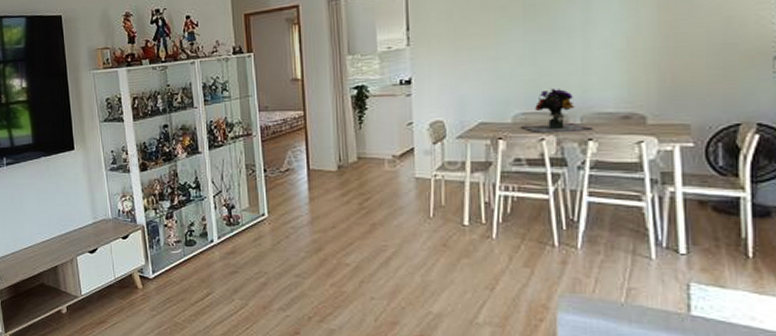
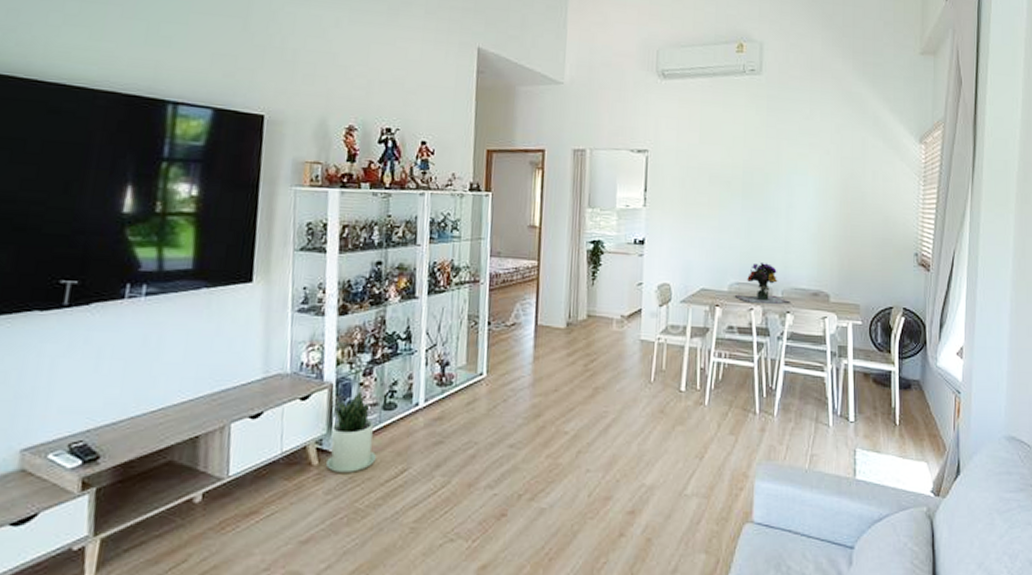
planter: none [146,231,186,296] -> present [326,391,377,474]

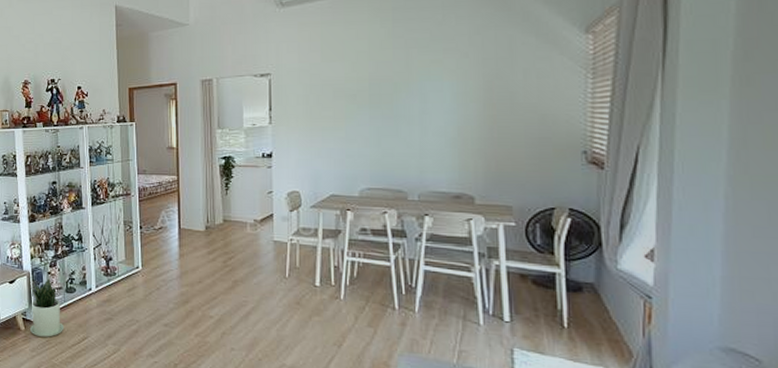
flower arrangement: present [734,261,793,305] -> none [366,167,431,207]

